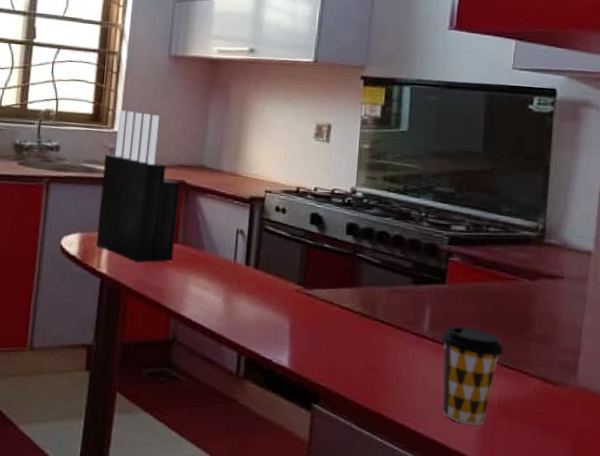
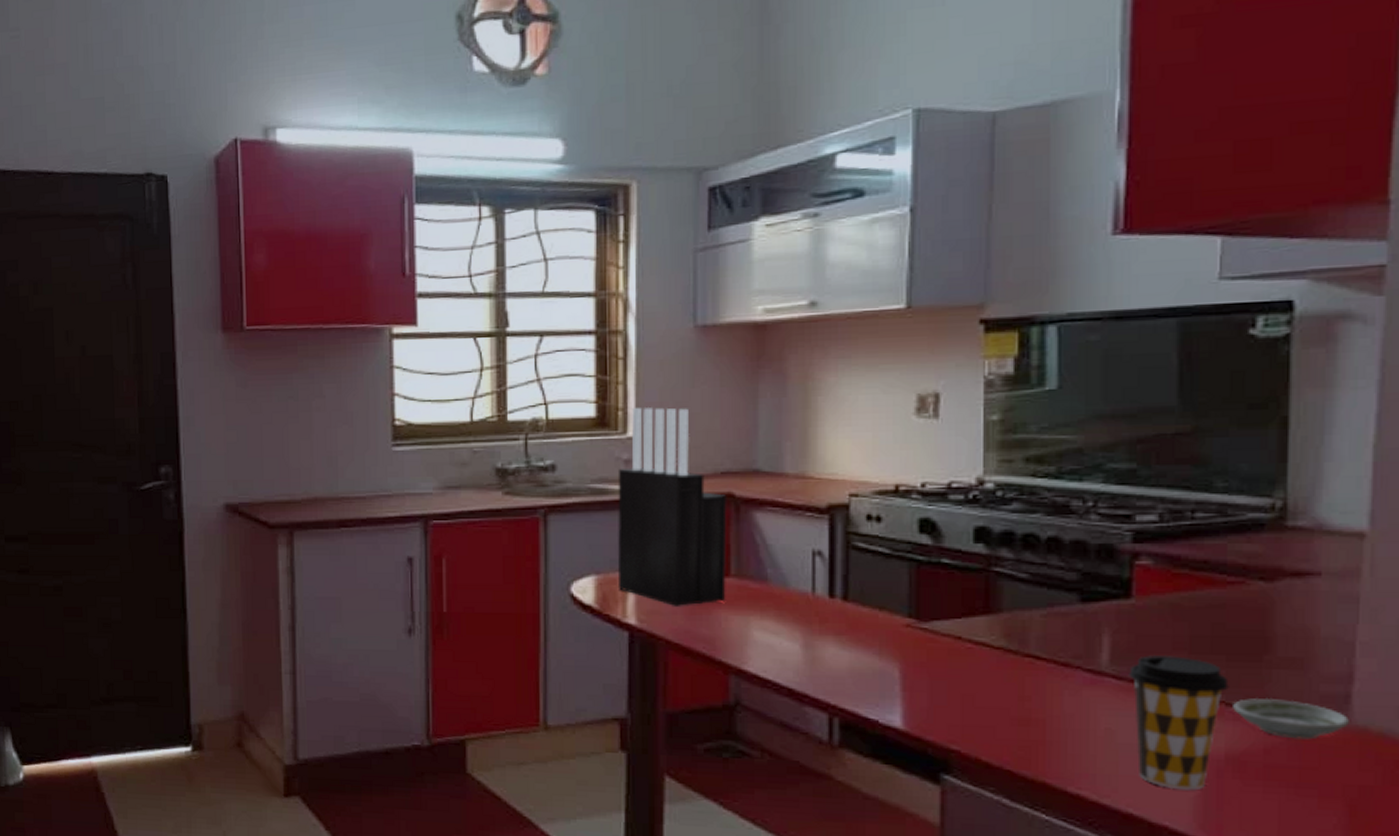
saucer: none [505,362,576,394] -> present [1233,697,1349,740]

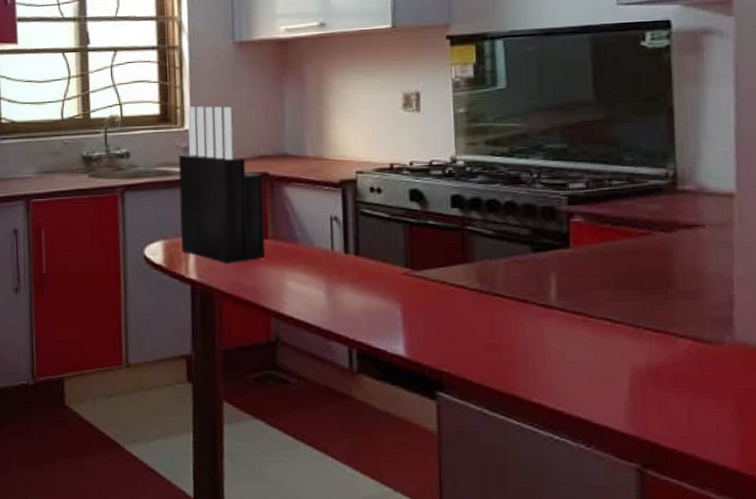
coffee cup: present [1129,654,1229,791] -> none [571,291,645,397]
saucer: present [1233,697,1349,740] -> none [649,322,733,354]

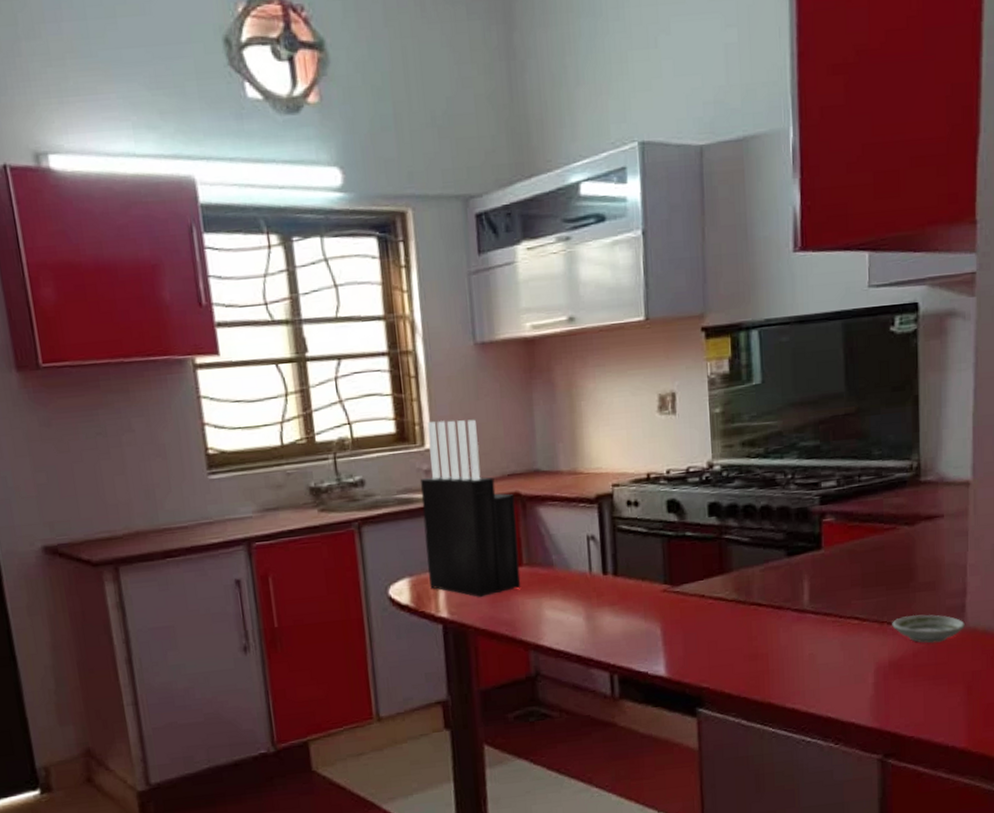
saucer: none [649,322,733,354] -> present [892,614,965,644]

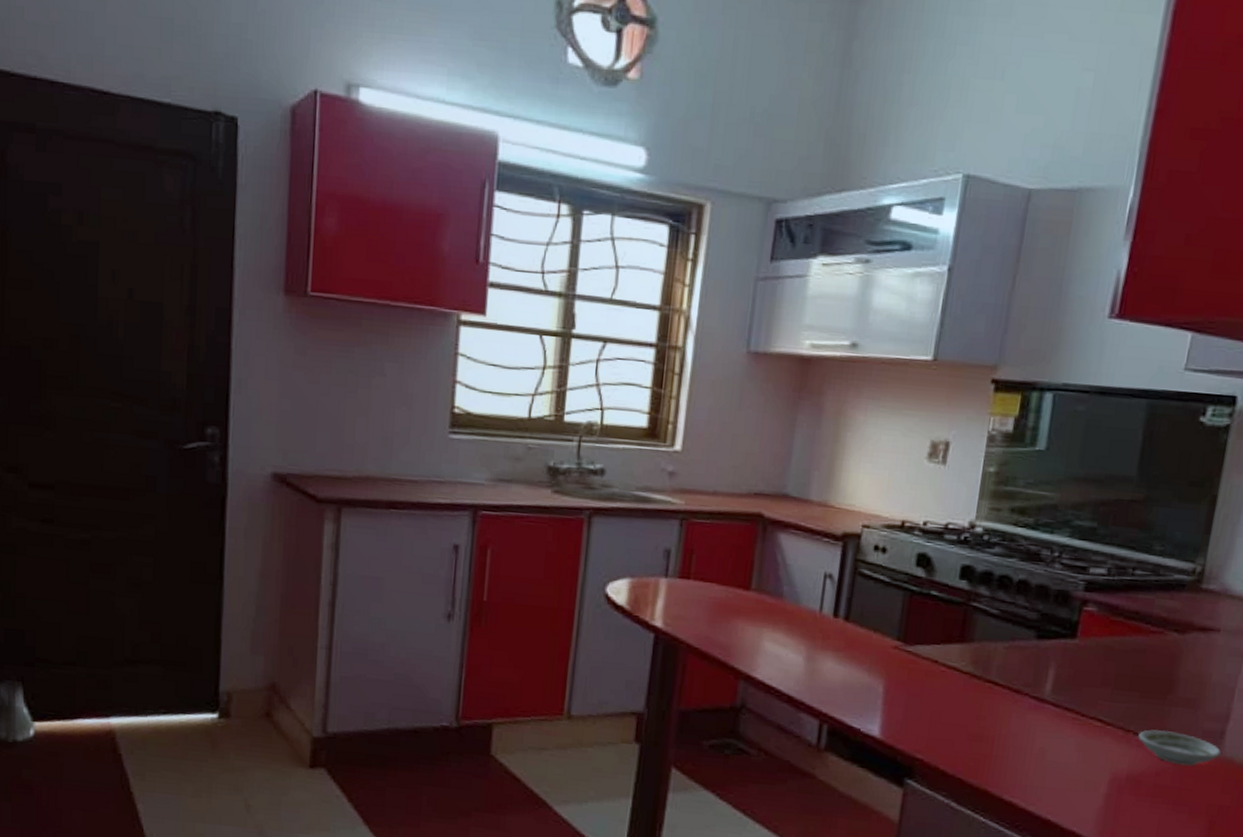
knife block: present [420,419,521,597] -> none [649,423,757,614]

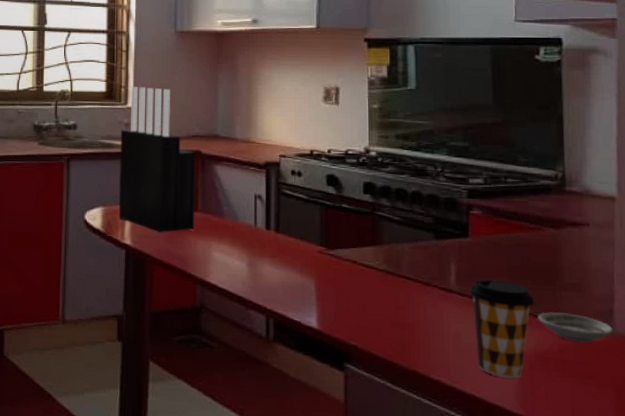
knife block: none [649,423,757,614] -> present [118,87,196,232]
coffee cup: none [1059,688,1139,803] -> present [469,278,535,379]

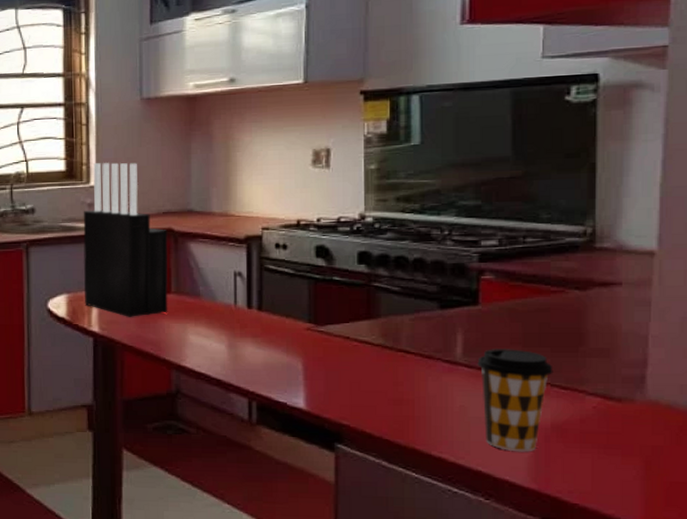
saucer: present [538,311,613,343] -> none [556,379,644,411]

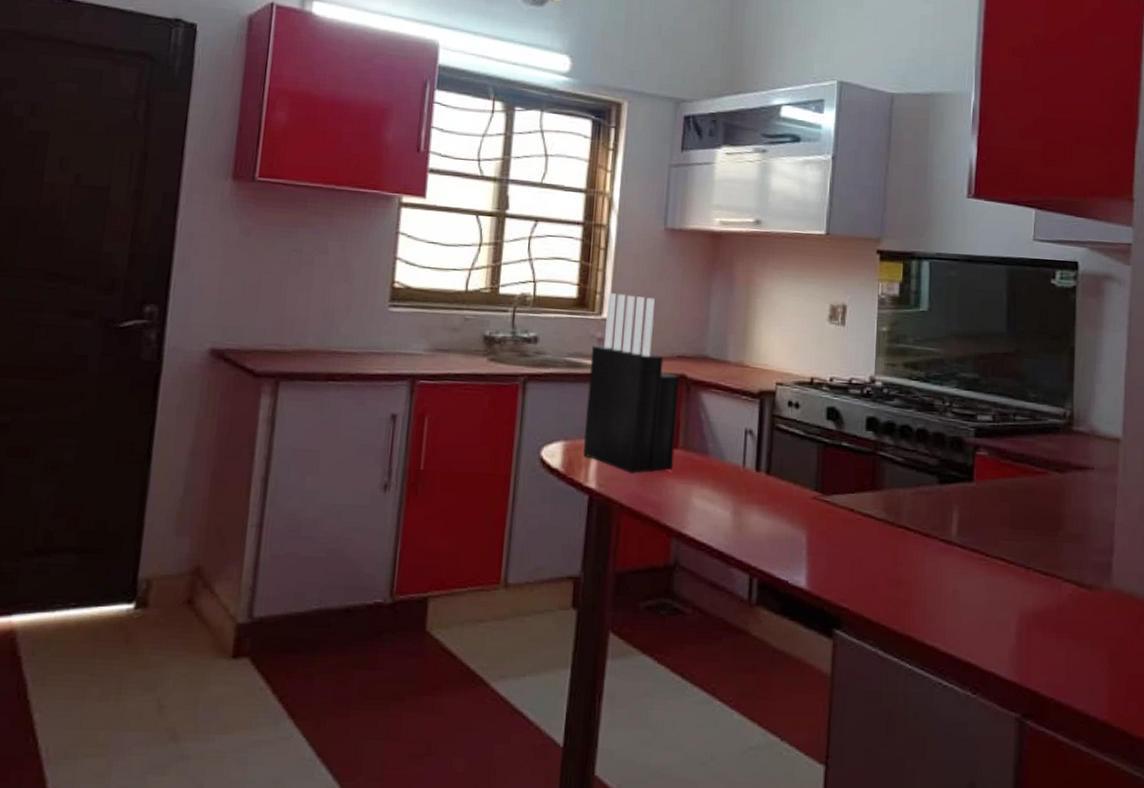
coffee cup: present [477,348,553,452] -> none [970,528,1036,642]

